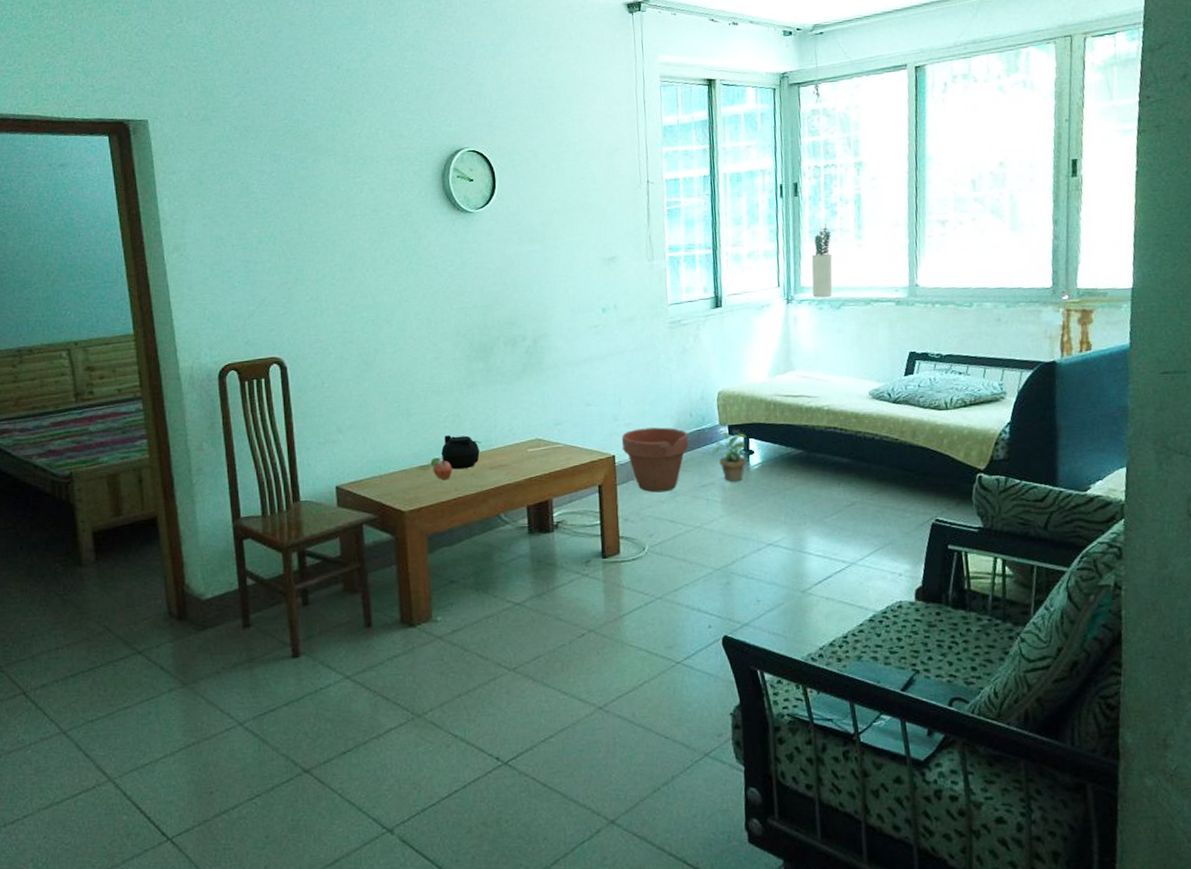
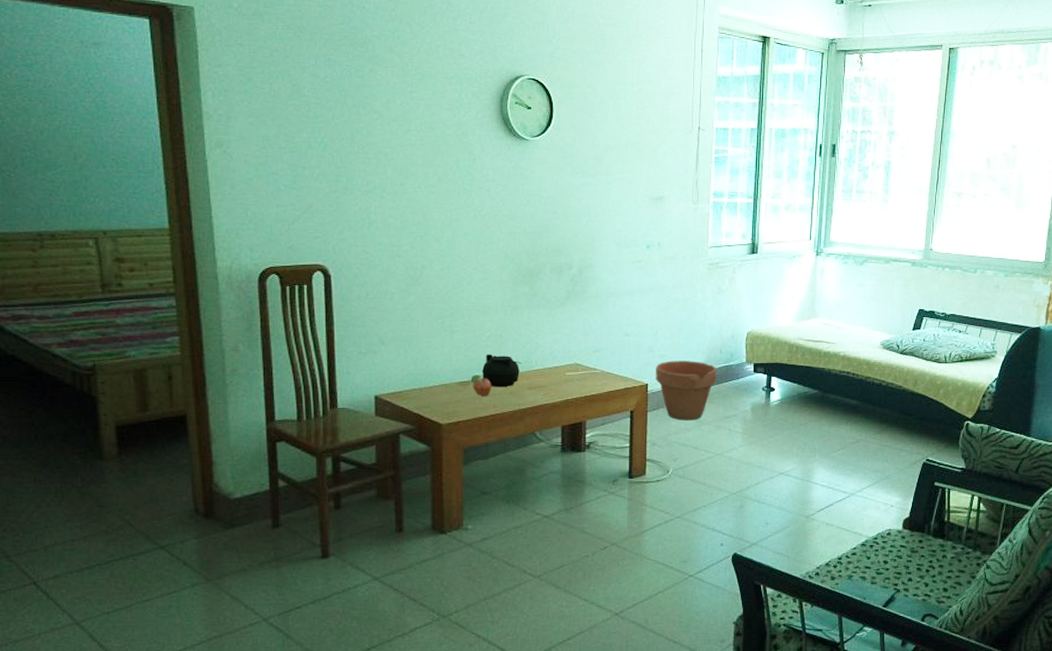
potted plant: present [711,431,748,482] -> none [736,369,769,415]
vase: present [811,224,833,298] -> none [840,185,861,253]

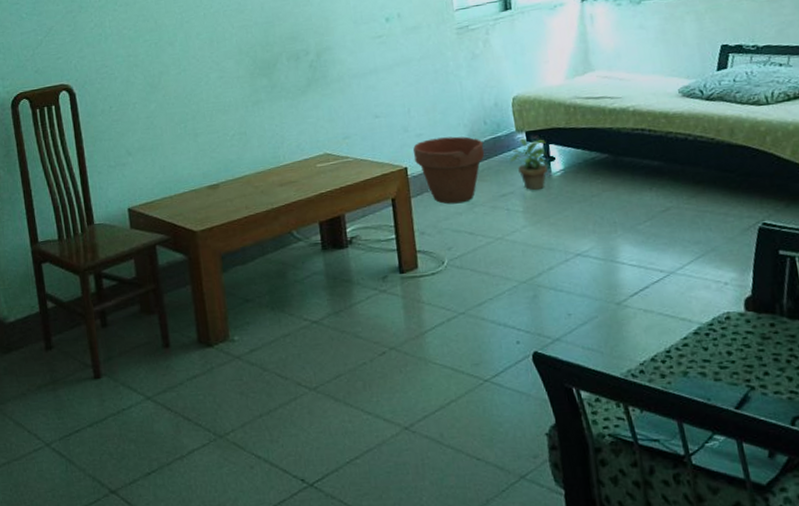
fruit: present [470,374,492,396] -> none [219,175,242,198]
teapot: present [482,354,522,387] -> none [230,153,269,188]
potted plant: none [736,369,769,415] -> present [509,138,548,190]

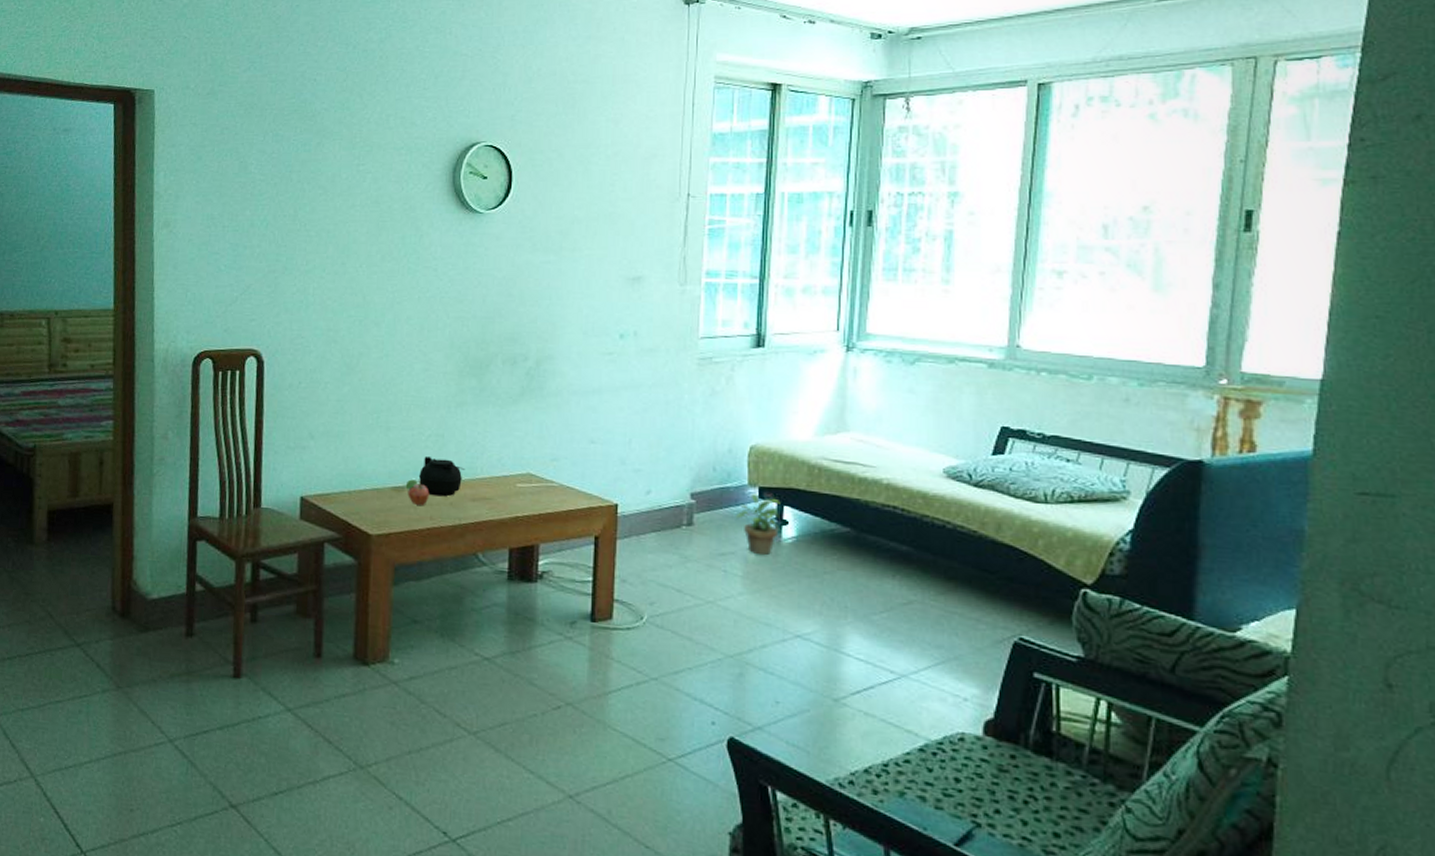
fruit: none [219,175,242,198] -> present [405,479,430,505]
teapot: none [230,153,269,188] -> present [419,457,465,497]
flower pot: present [413,136,485,204] -> none [628,477,709,555]

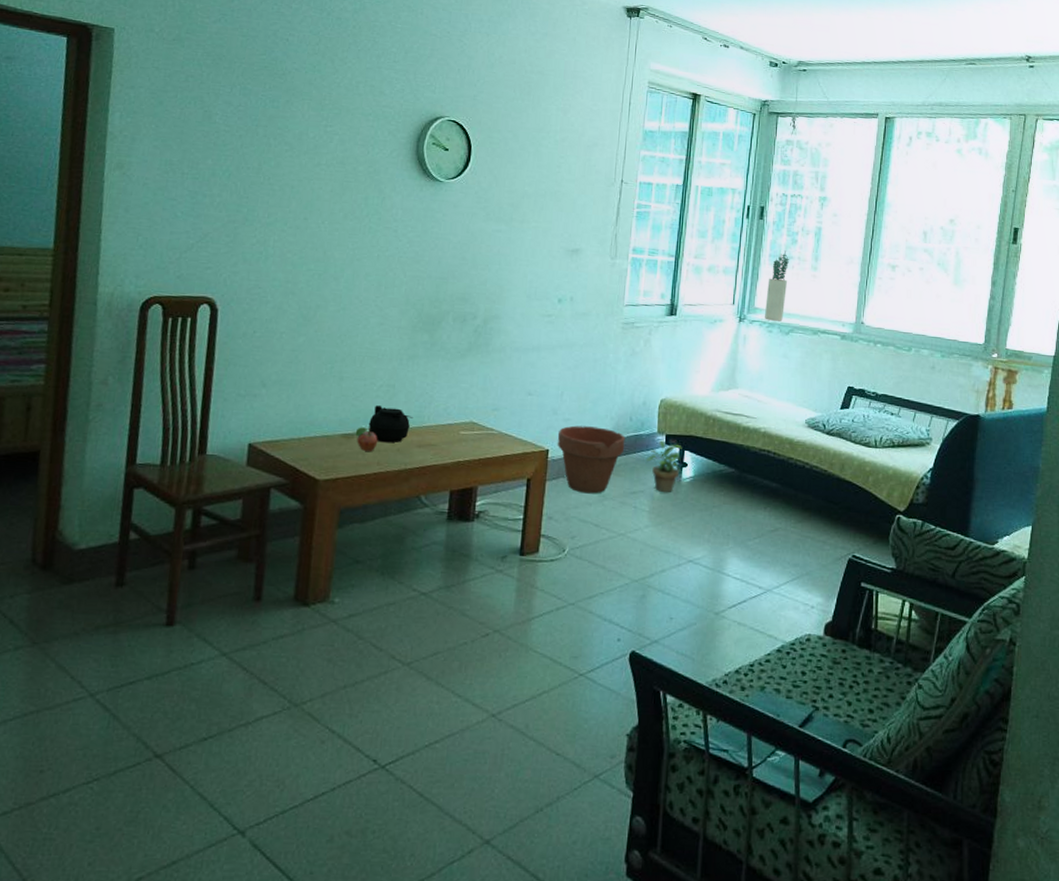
flower pot: none [628,477,709,555] -> present [558,425,626,494]
vase: none [881,262,910,349] -> present [765,250,789,321]

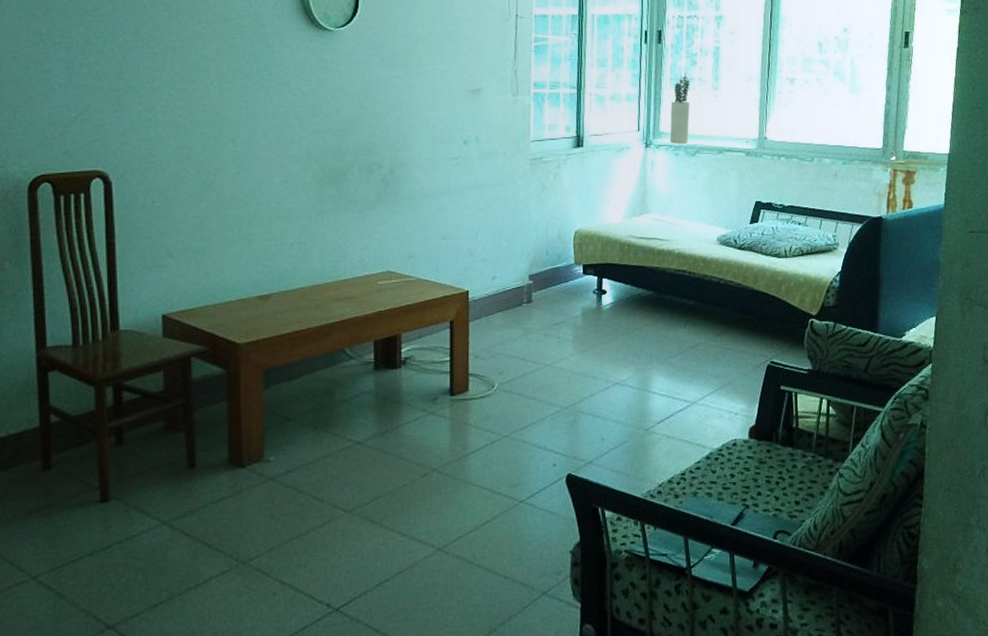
fruit: present [355,427,378,451] -> none [271,287,295,310]
teapot: present [369,405,413,443] -> none [284,264,329,301]
flower pot: present [558,425,626,494] -> none [477,264,544,330]
potted plant: present [645,440,682,492] -> none [565,271,600,320]

